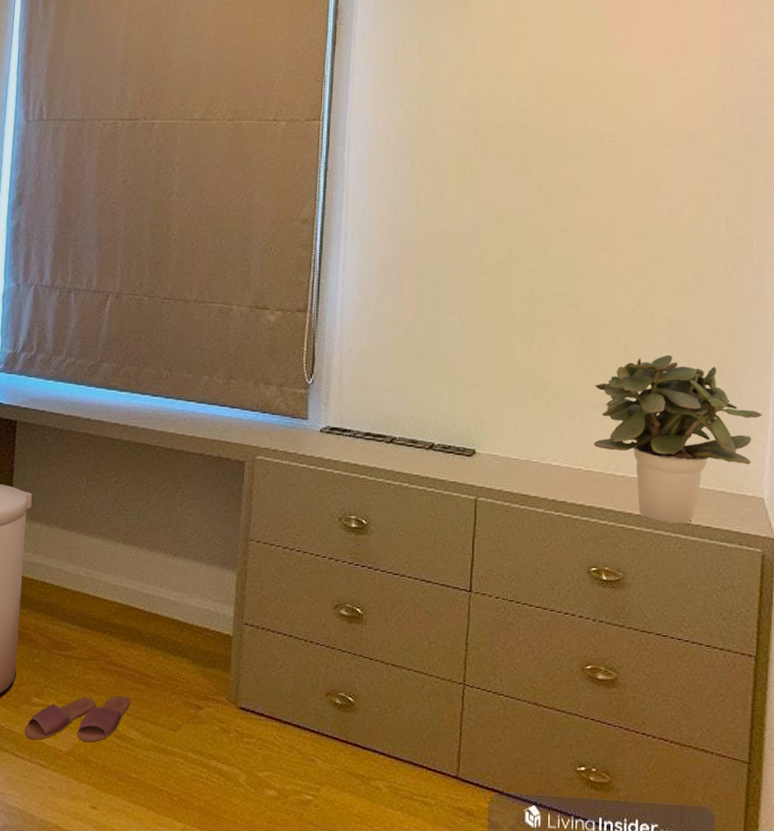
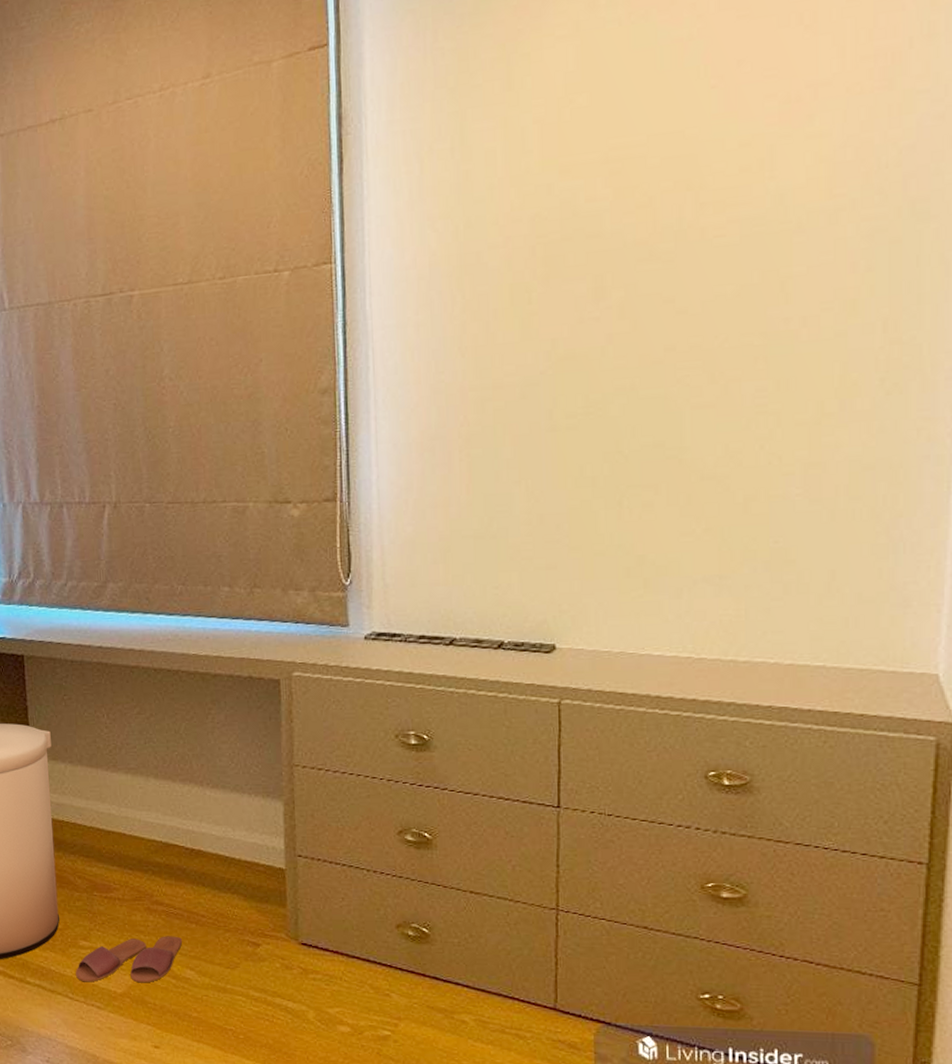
potted plant: present [594,354,762,524] -> none [705,506,936,713]

